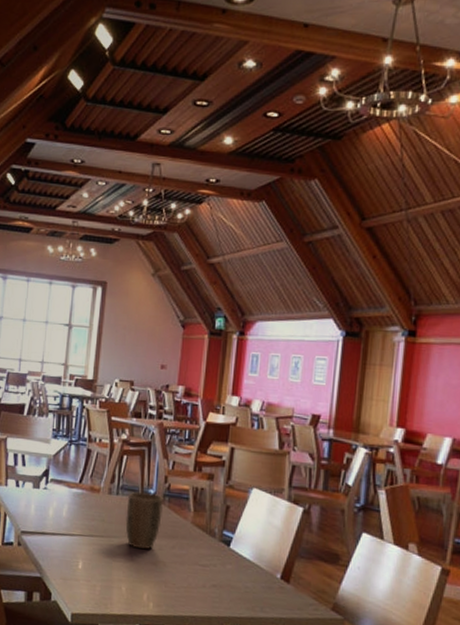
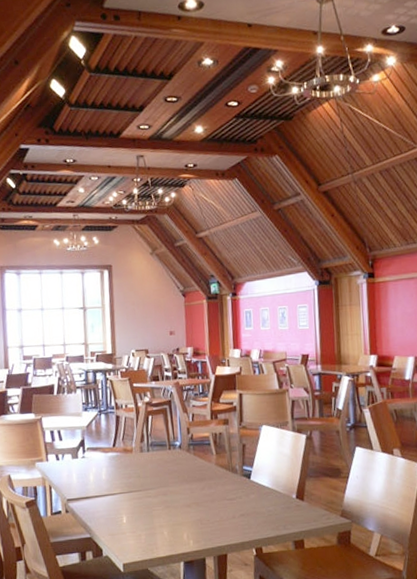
plant pot: present [125,491,163,550] -> none [157,444,190,496]

